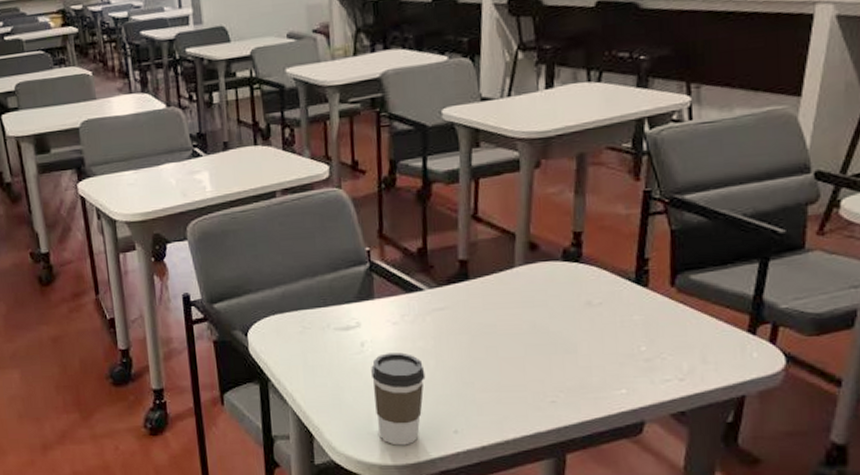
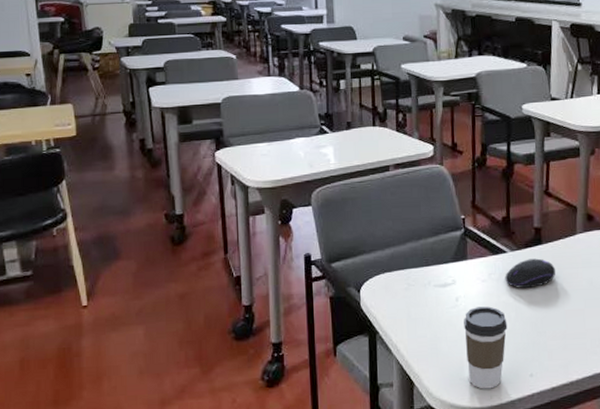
computer mouse: none [421,297,488,333] -> present [505,258,556,289]

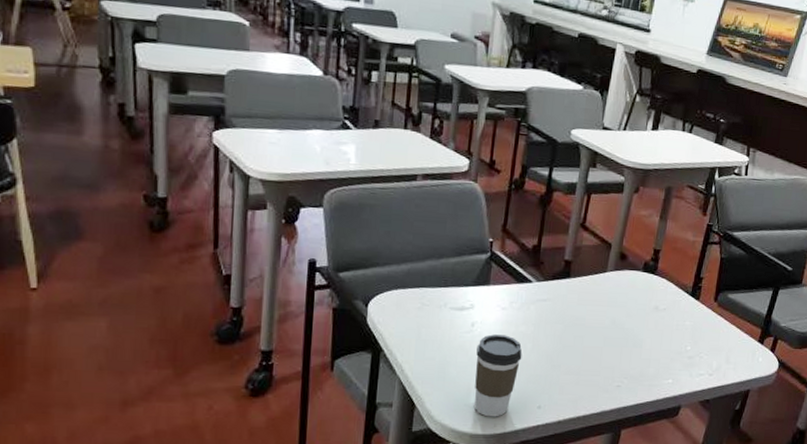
computer mouse: present [505,258,556,289] -> none [526,291,581,321]

